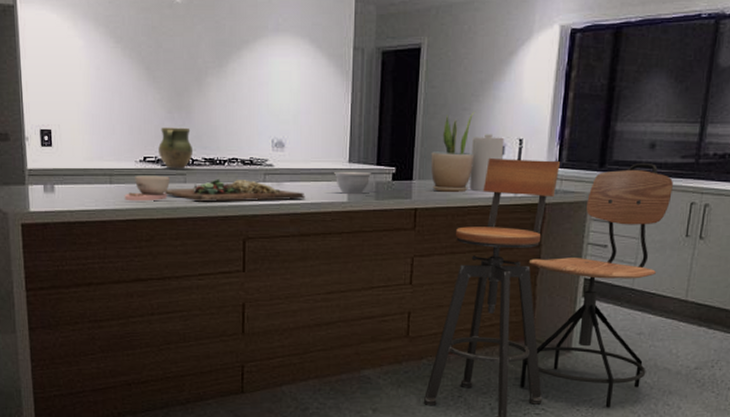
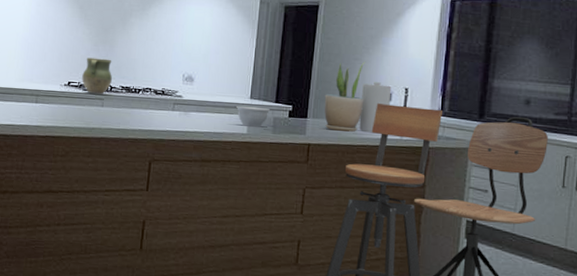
bowl: present [124,175,170,202] -> none [46,97,89,121]
cutting board: present [165,178,305,202] -> none [83,105,209,129]

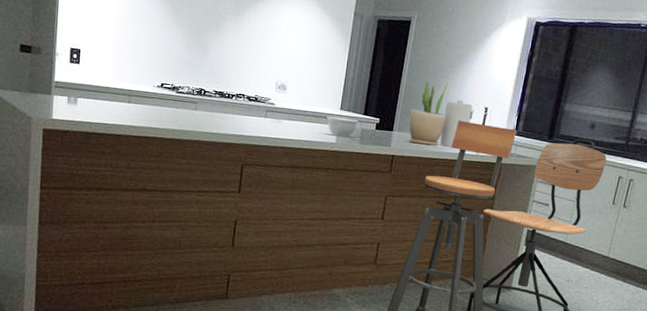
ceramic jug: present [82,57,113,94] -> none [175,59,206,98]

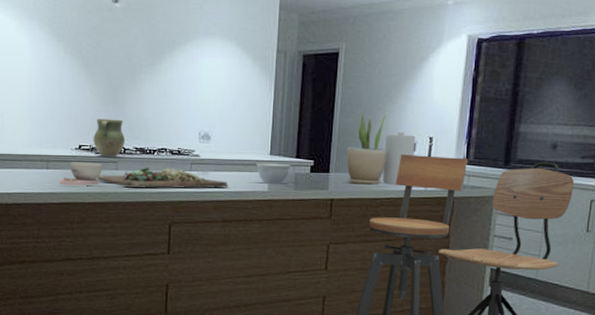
bowl: none [139,98,183,123] -> present [59,162,102,186]
ceramic jug: none [175,59,206,98] -> present [93,118,126,157]
cutting board: none [177,110,300,136] -> present [97,166,229,189]

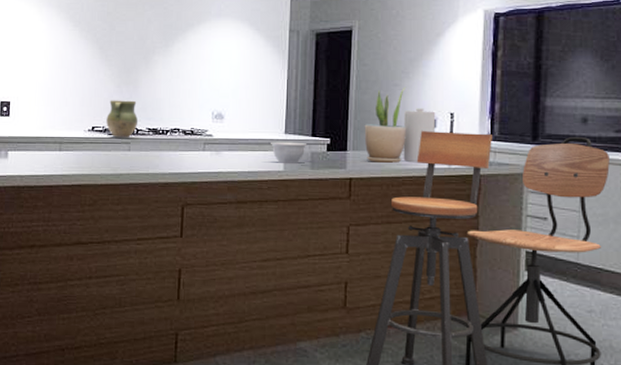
bowl: present [59,162,102,186] -> none [71,143,115,168]
cutting board: present [97,166,229,189] -> none [110,147,243,170]

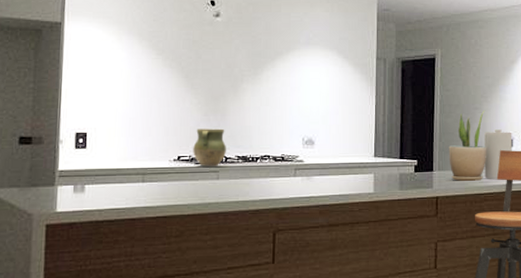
bowl: present [271,141,308,165] -> none [361,164,396,186]

